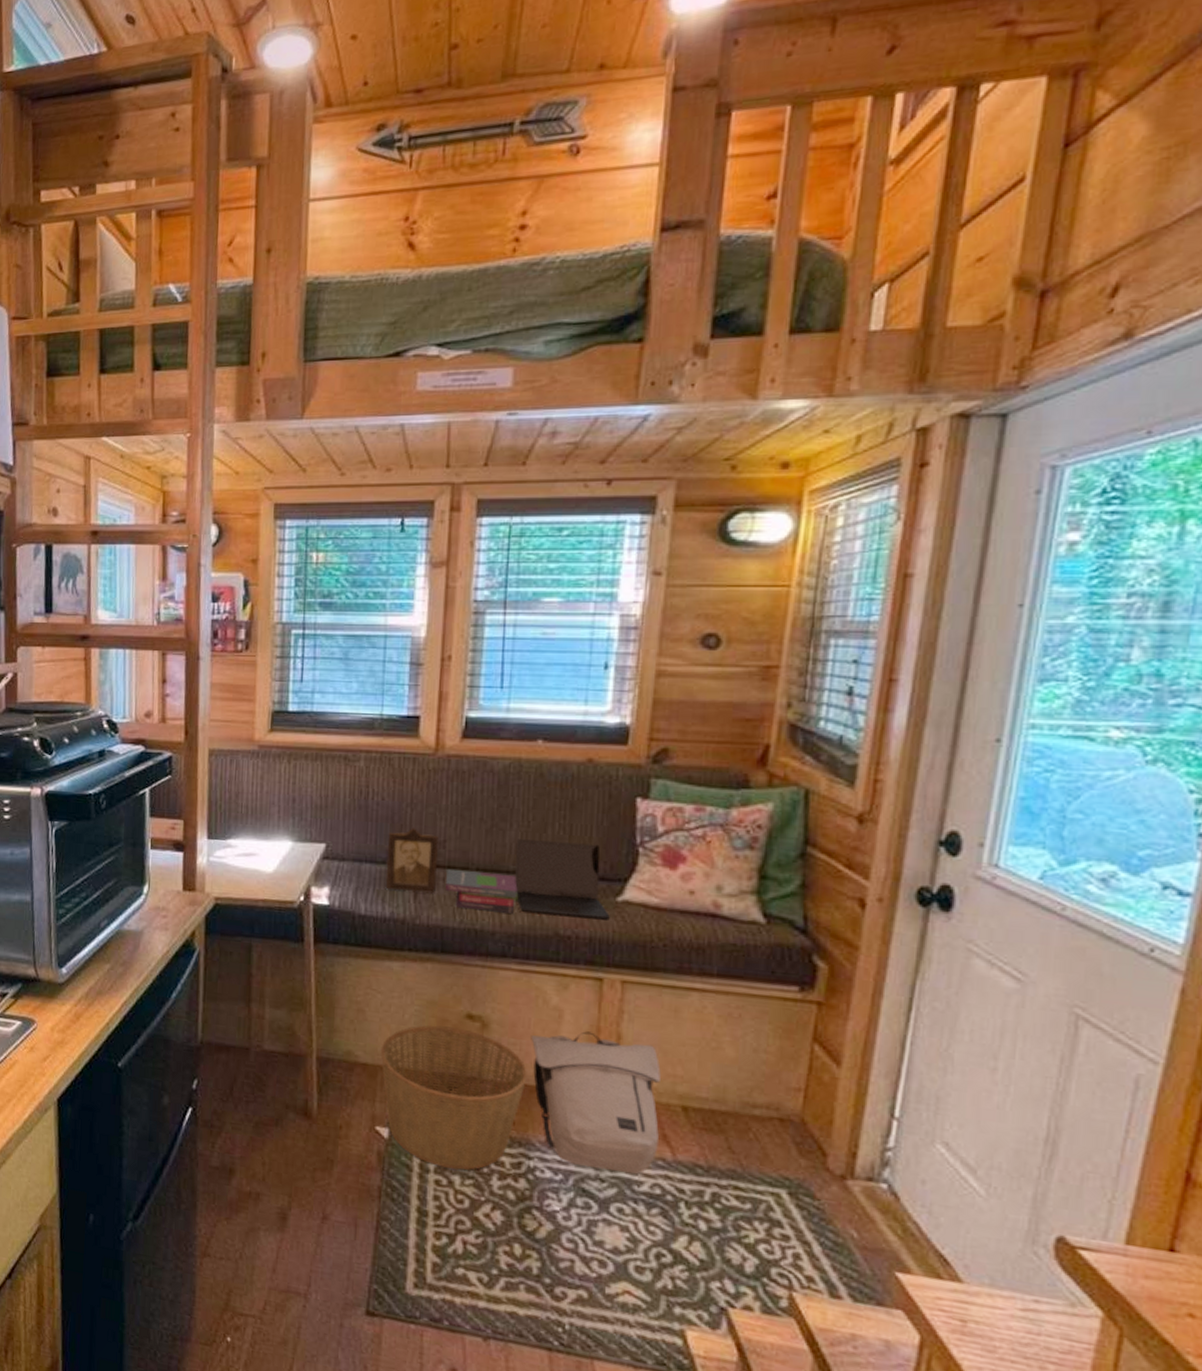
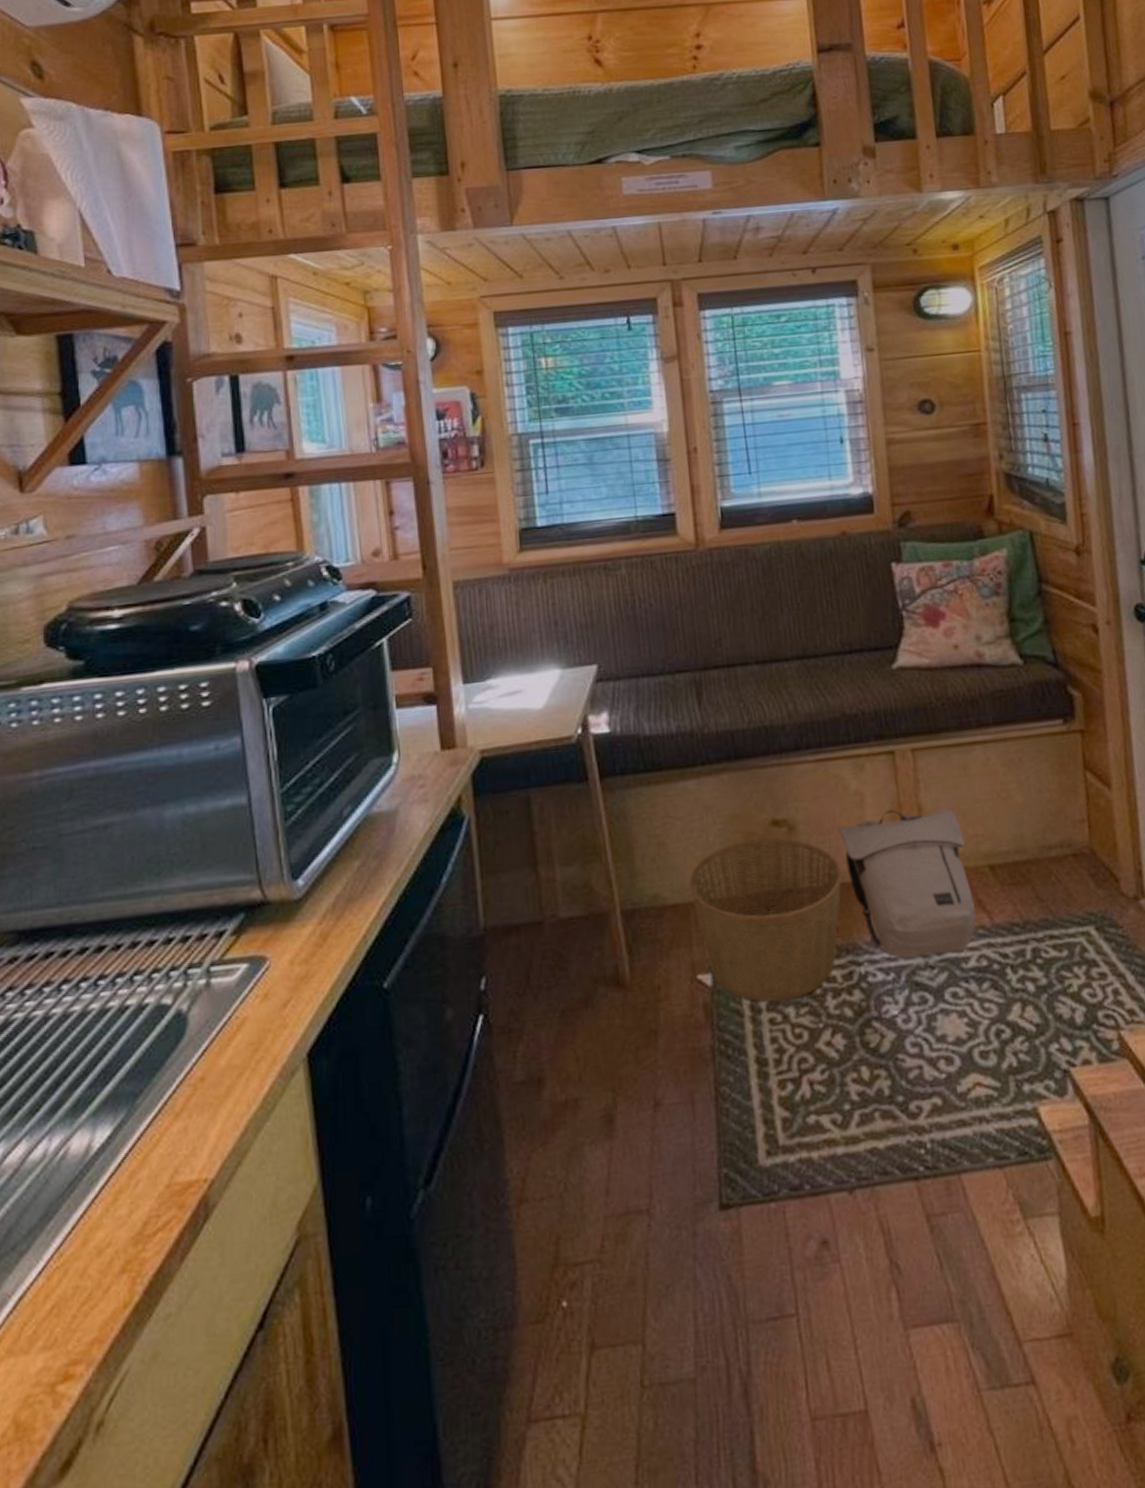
photo frame: present [385,827,438,894] -> none [661,630,719,703]
books: present [444,868,519,914] -> none [727,661,802,707]
laptop: present [515,839,610,920] -> none [790,615,890,699]

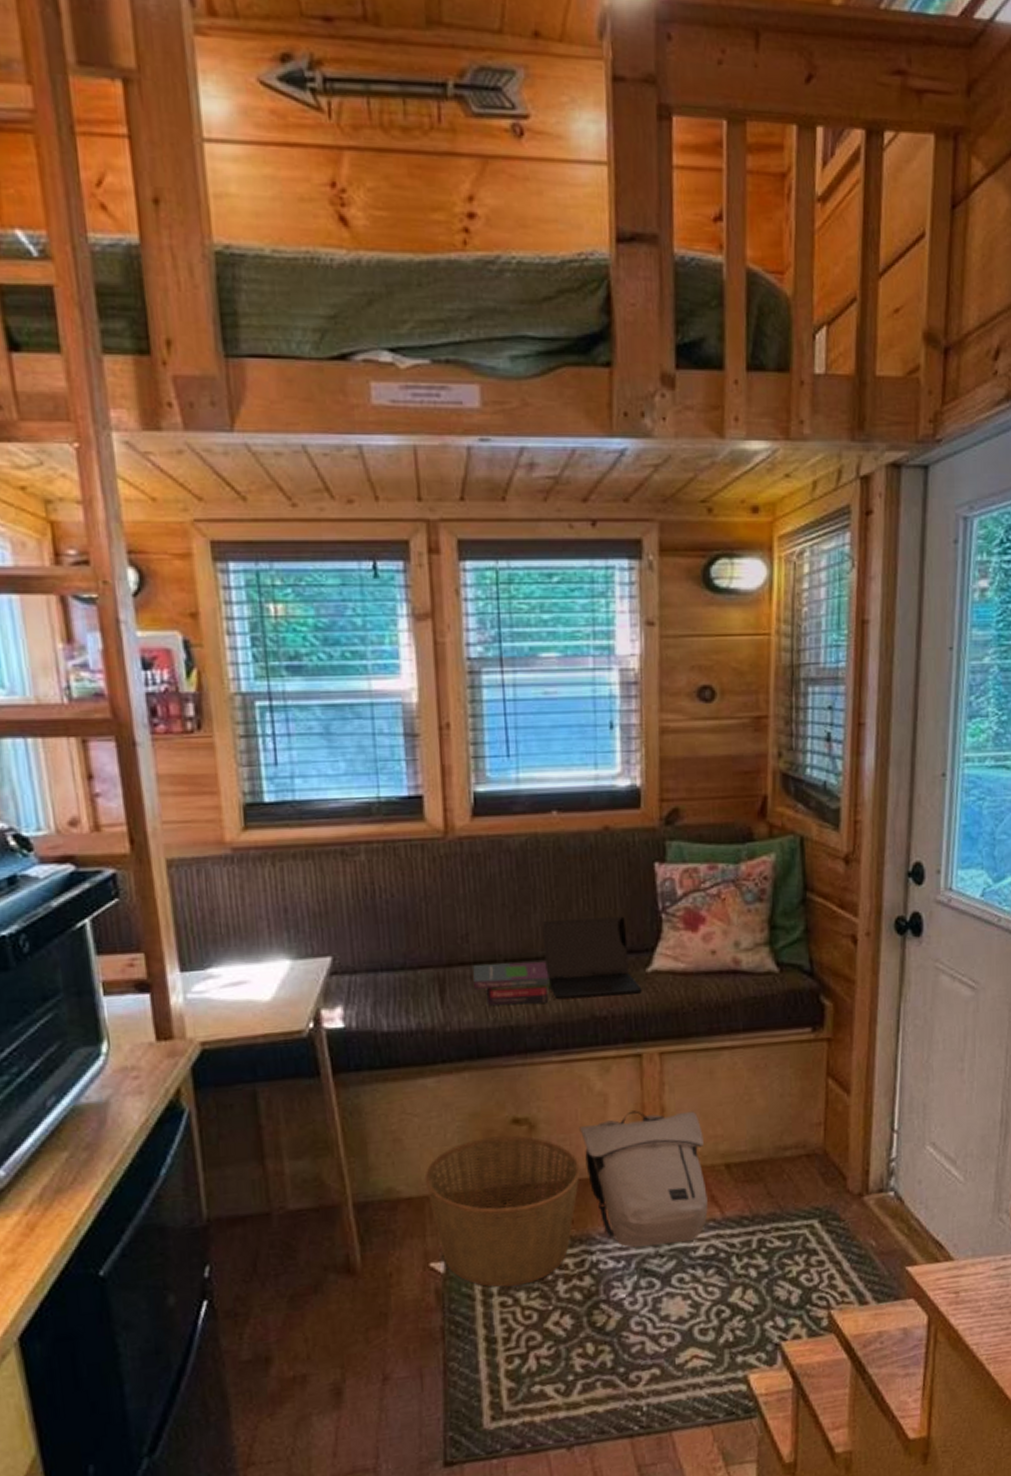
books: none [727,661,802,707] -> present [473,961,551,1006]
laptop: none [790,615,890,699] -> present [543,916,642,1000]

